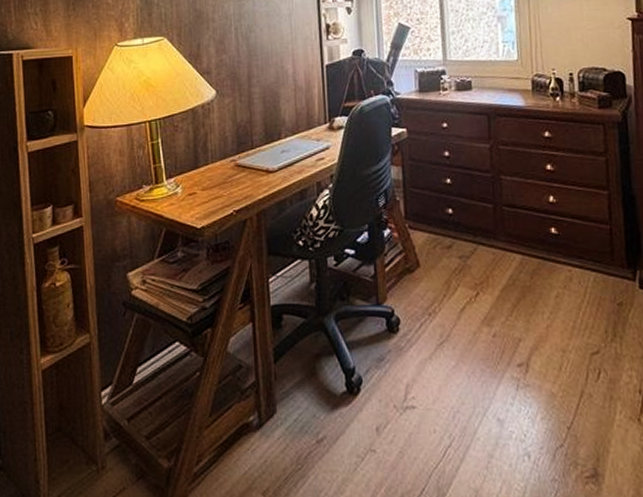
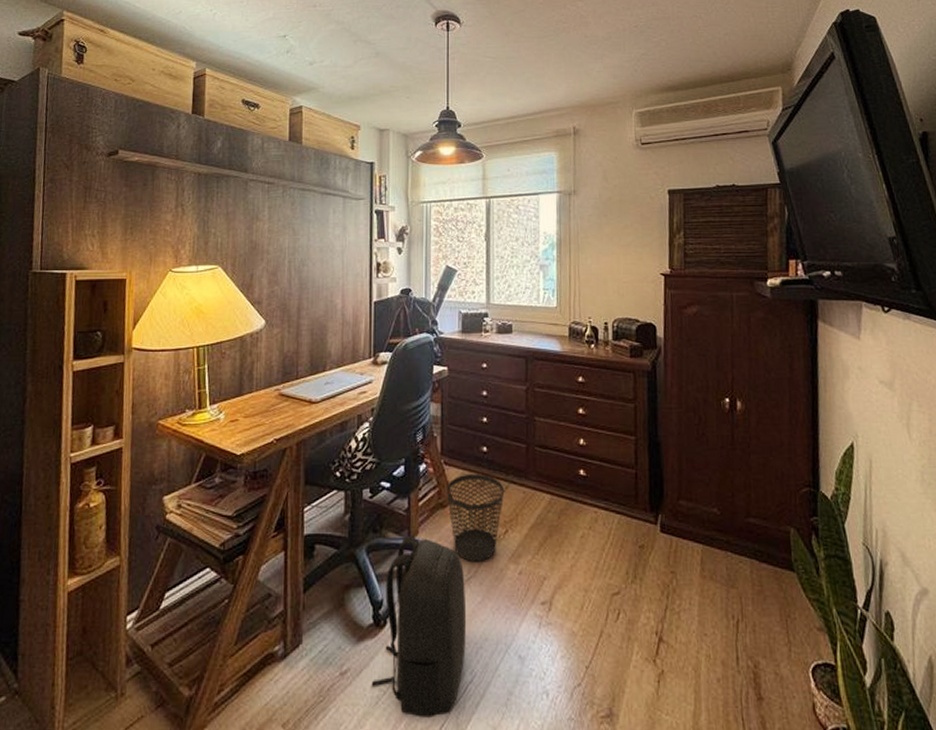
backpack: none [349,303,443,483] -> present [372,536,467,718]
wastebasket: none [413,236,474,326] -> present [447,474,505,561]

